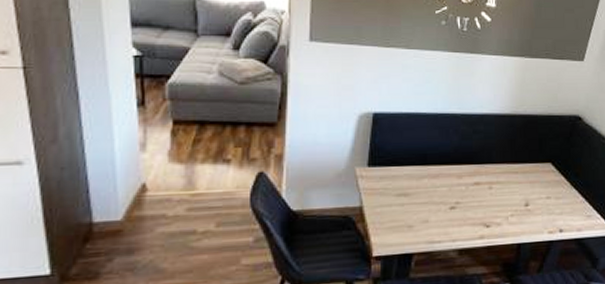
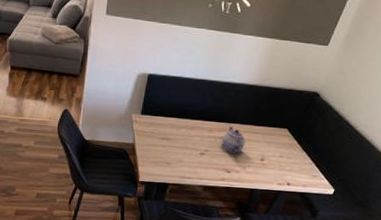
teapot: none [475,167,504,202] -> present [222,125,245,153]

